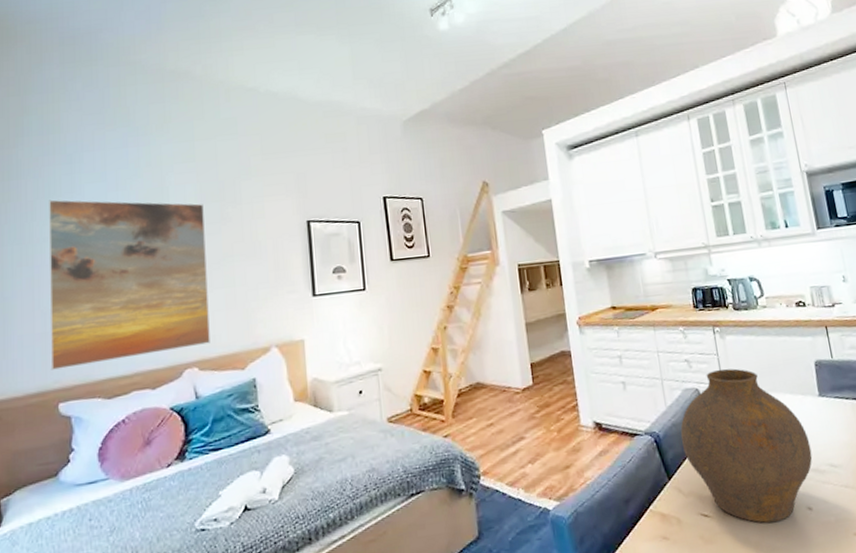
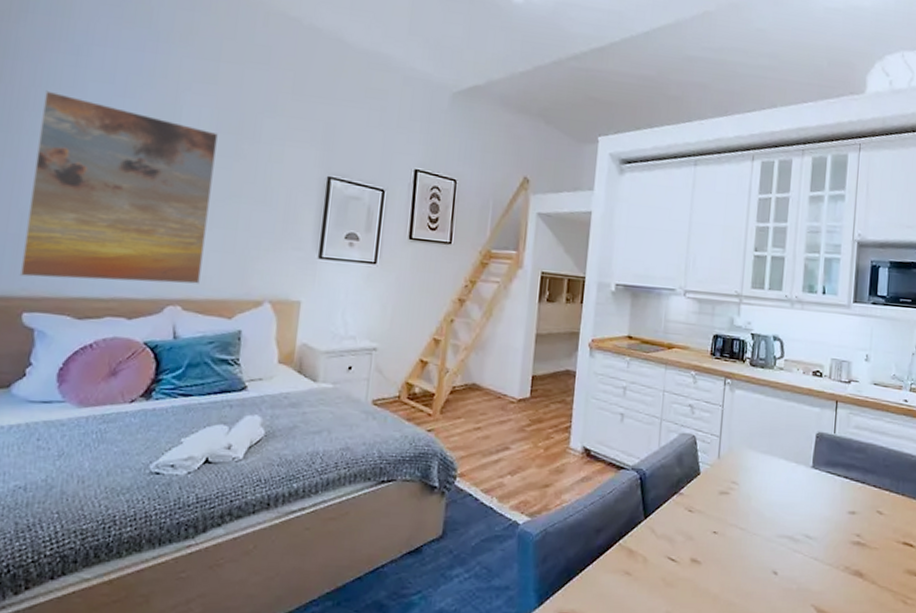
vase: present [680,368,813,523] -> none [666,421,792,579]

